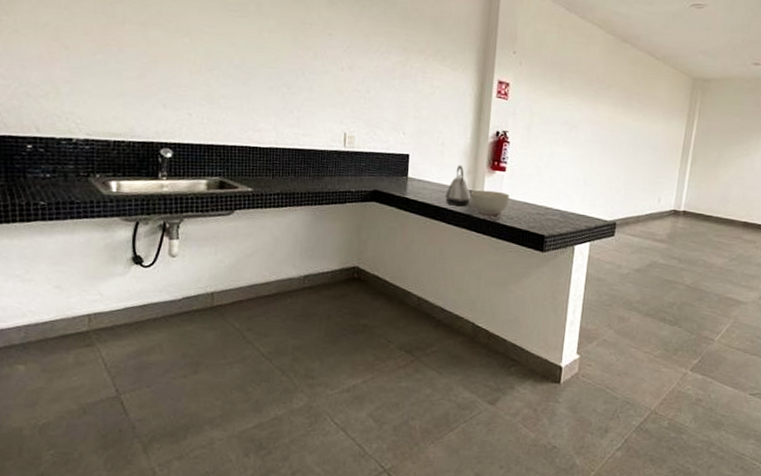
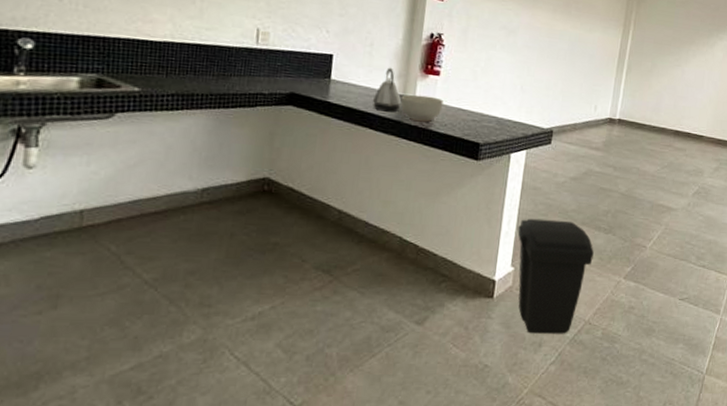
trash can: none [582,308,659,422] -> present [517,218,594,334]

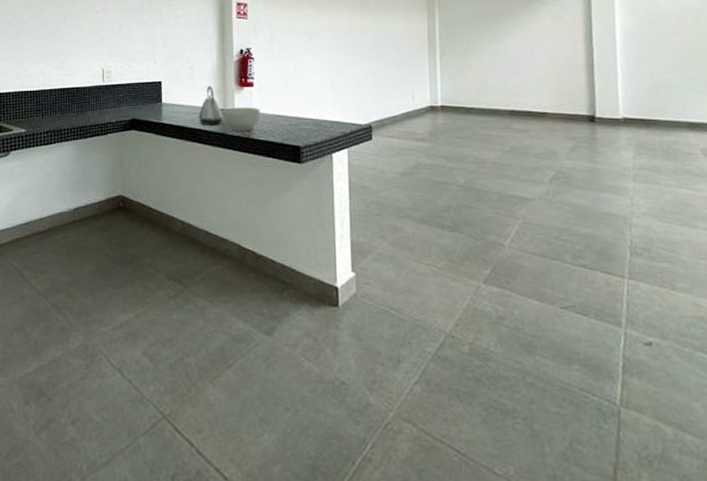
trash can: present [517,218,594,334] -> none [352,219,442,349]

